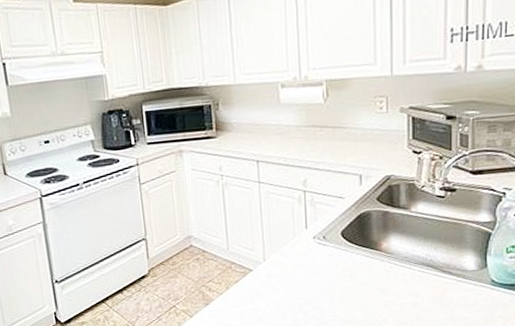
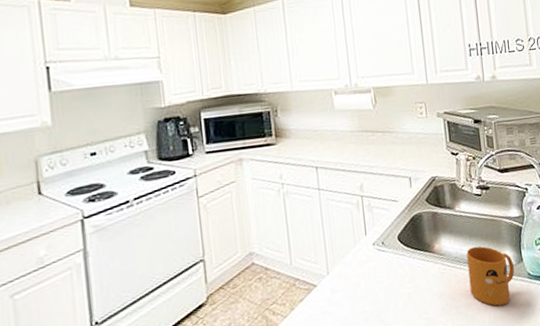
mug: none [419,248,476,308] -> present [466,246,515,306]

